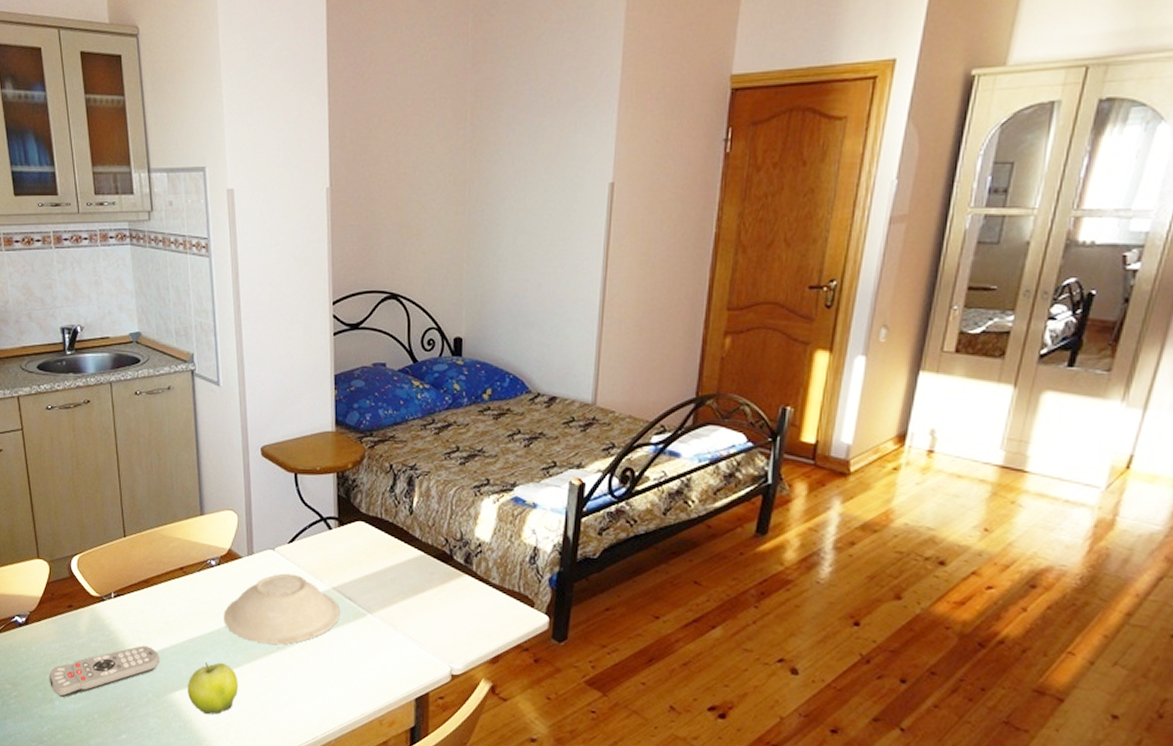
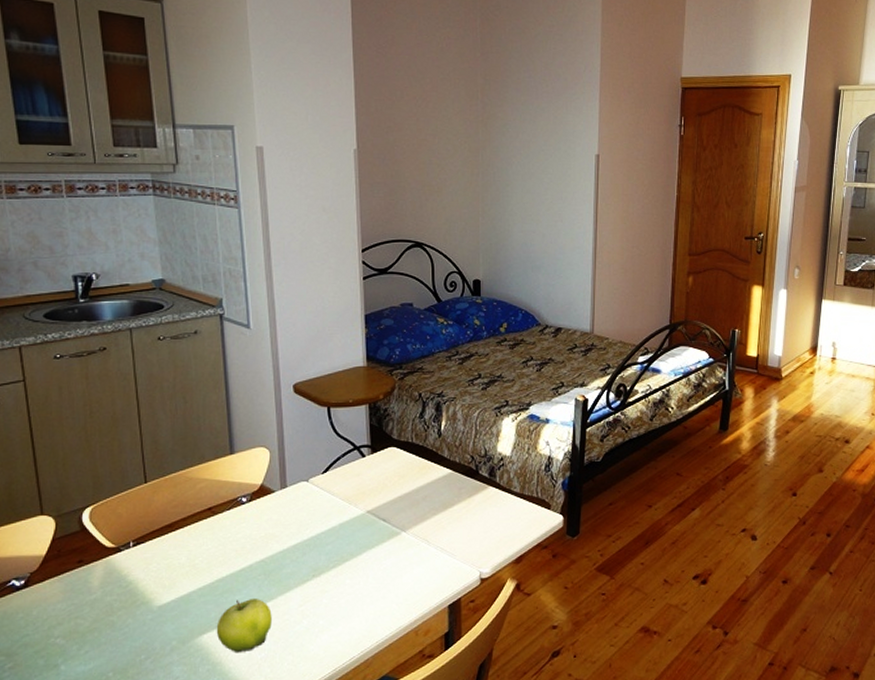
remote control: present [49,646,160,697] -> none [53,592,186,660]
bowl: present [223,573,341,645] -> none [256,502,376,573]

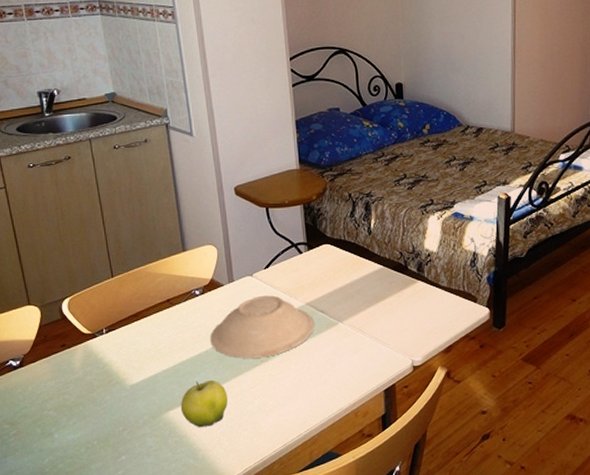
bowl: none [256,502,376,573] -> present [210,295,315,358]

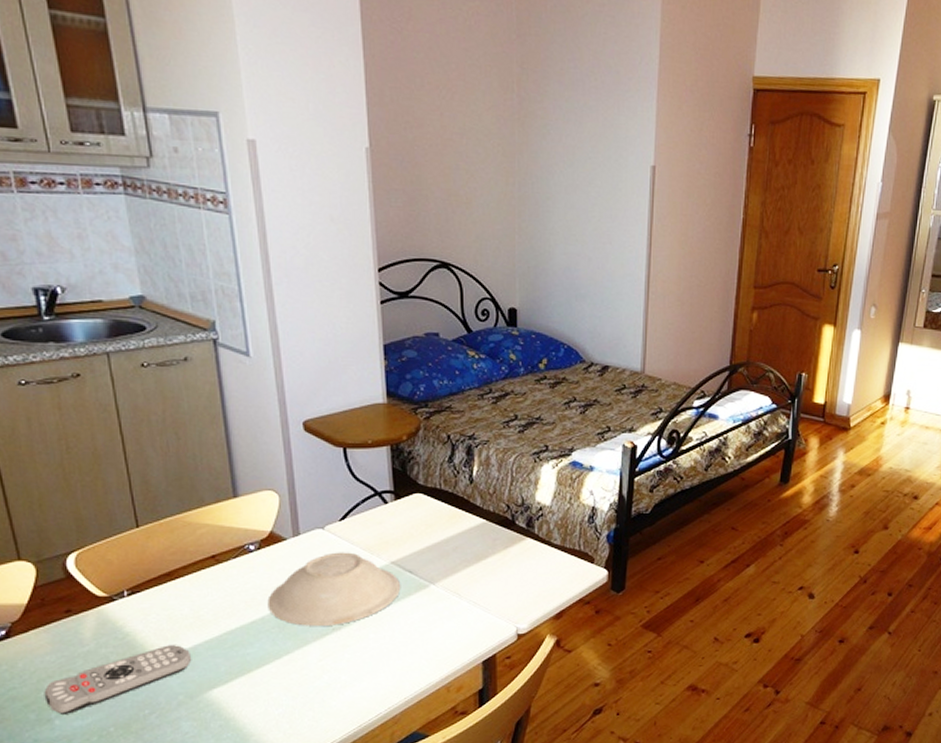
remote control: none [46,374,154,429] -> present [44,645,192,714]
fruit: present [180,381,228,428] -> none [227,653,289,709]

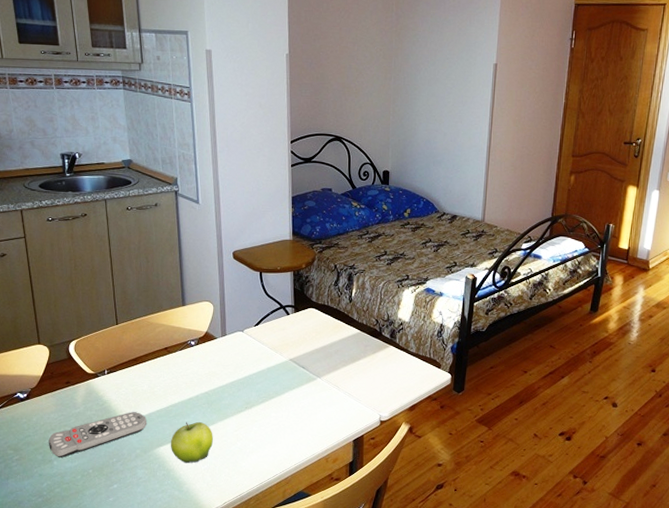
fruit: none [227,653,289,709] -> present [170,422,213,464]
bowl: present [267,552,401,626] -> none [201,350,296,405]

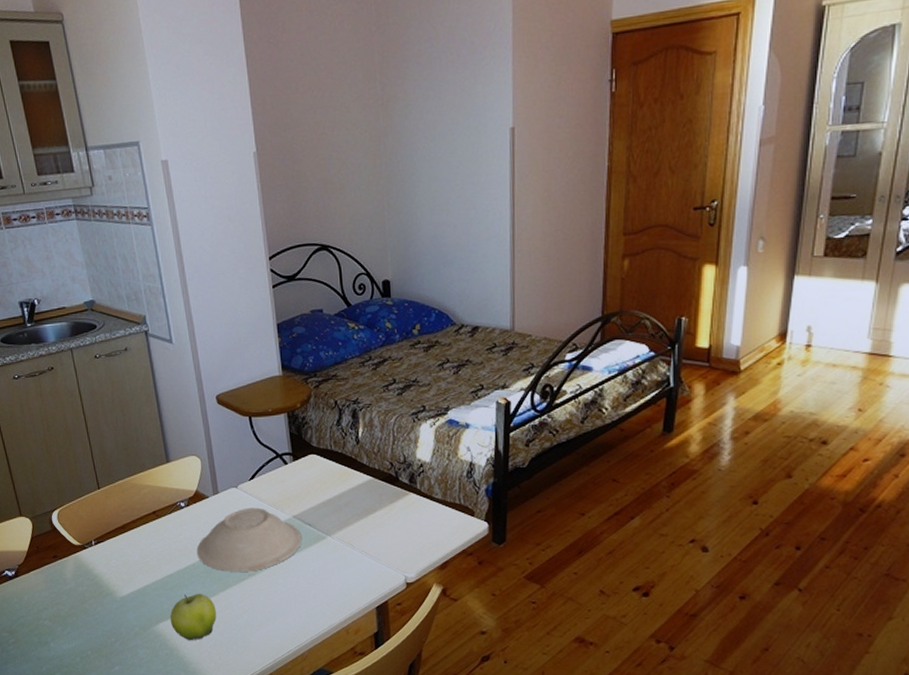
remote control: present [48,412,147,458] -> none [42,586,143,639]
bowl: none [201,350,296,405] -> present [196,507,303,572]

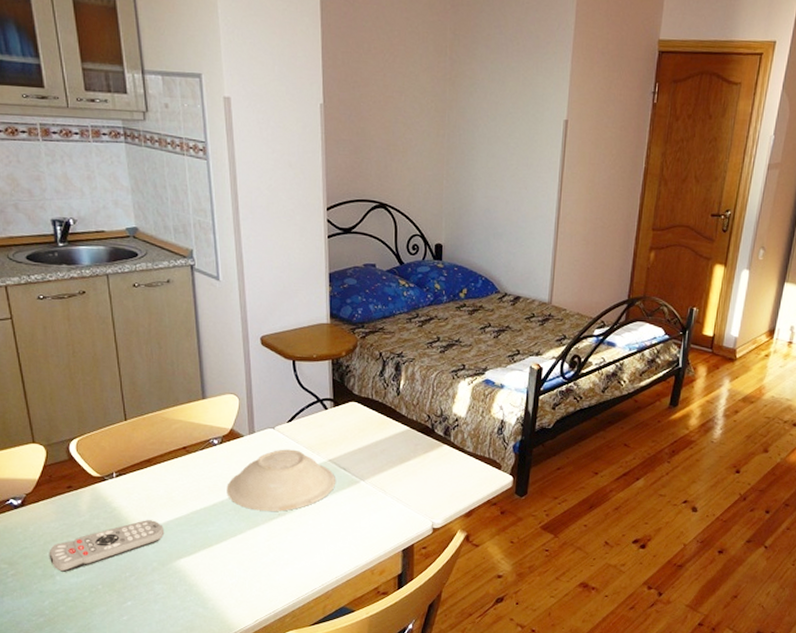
remote control: none [42,586,143,639] -> present [49,520,165,572]
fruit: present [170,594,217,641] -> none [192,531,242,578]

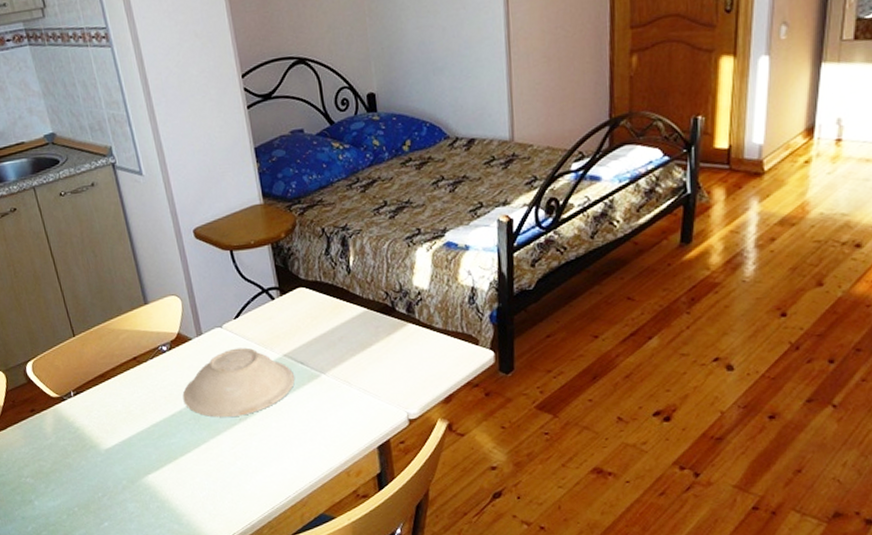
remote control: present [49,520,165,572] -> none [24,437,129,497]

